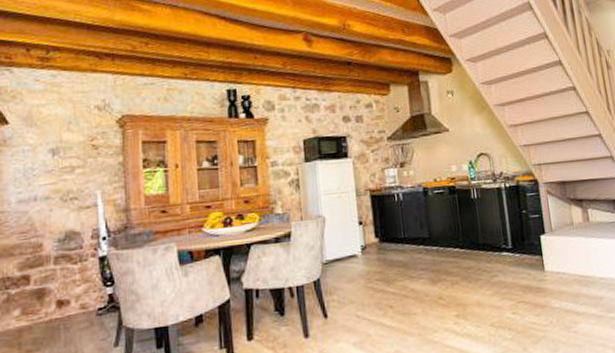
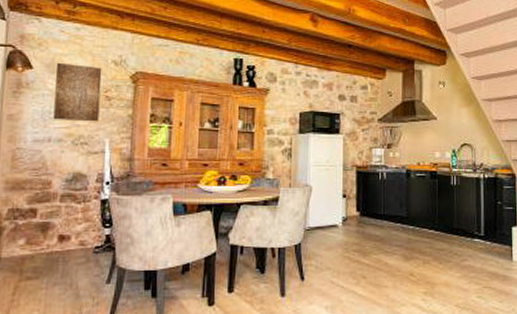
wall art: none [34,114,87,177] -> present [53,62,102,122]

